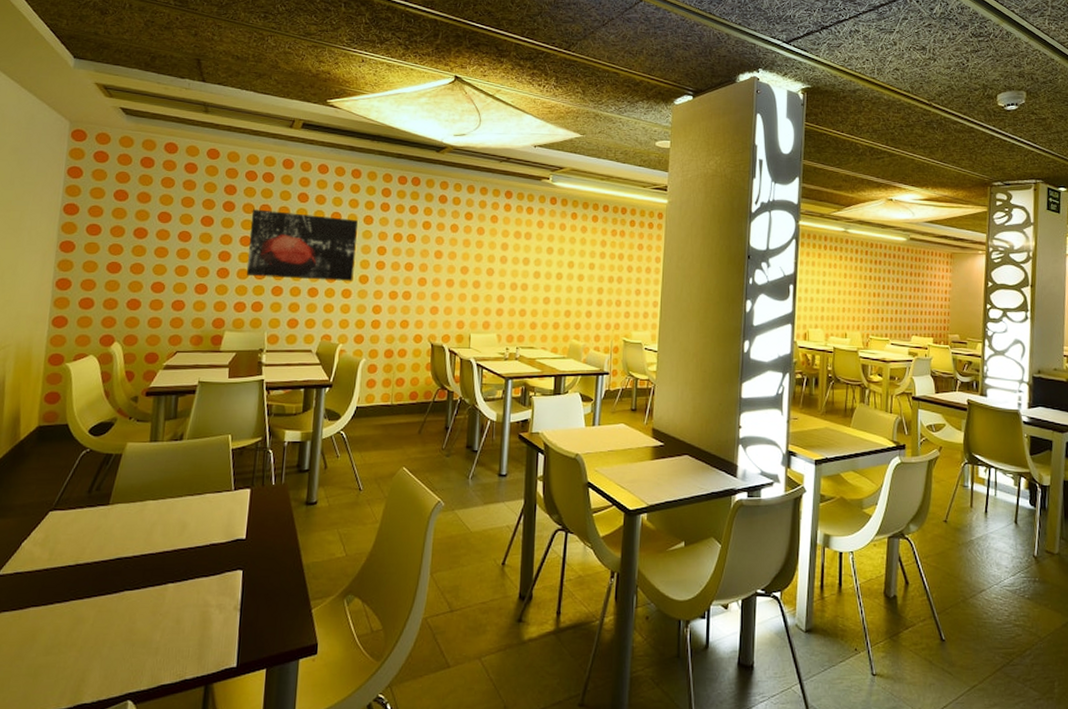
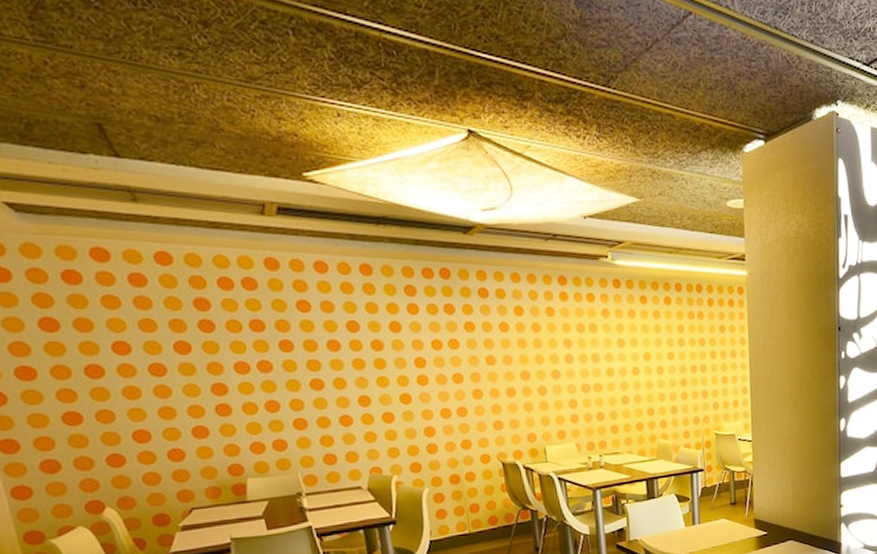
wall art: present [246,209,358,281] -> none [239,326,393,411]

